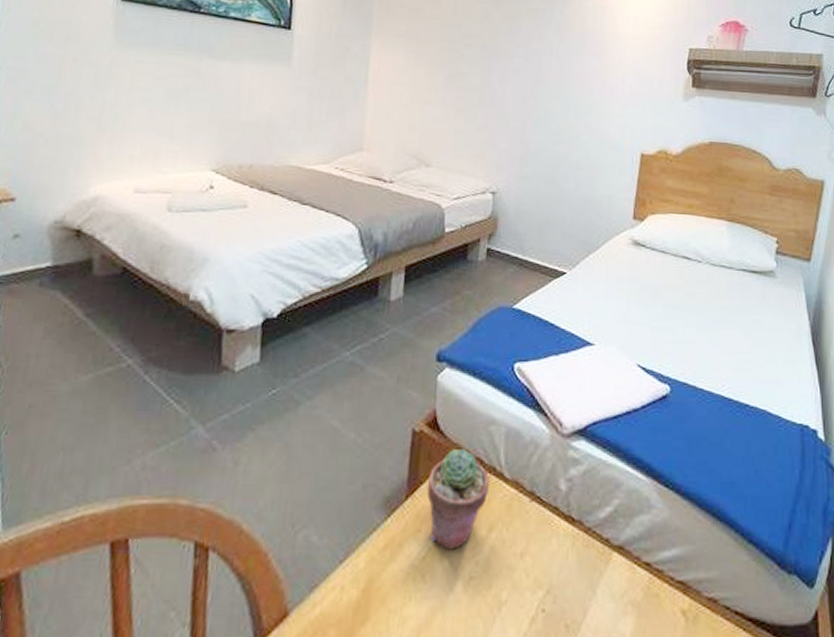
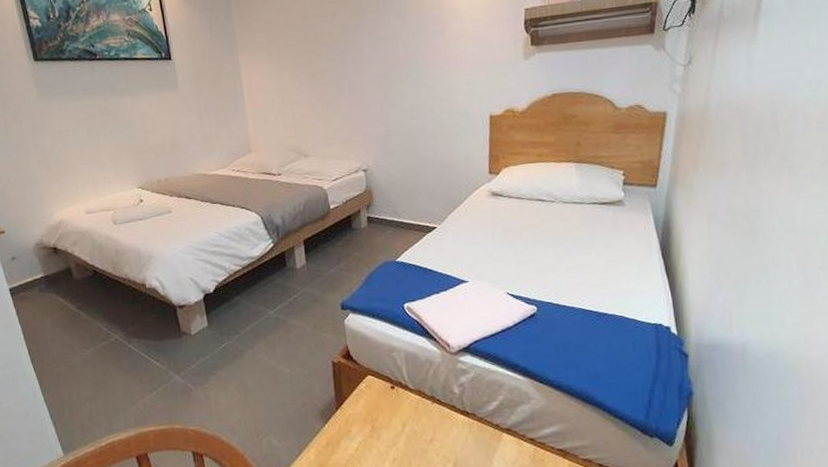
potted succulent: present [426,448,490,550] -> none [350,370,399,442]

